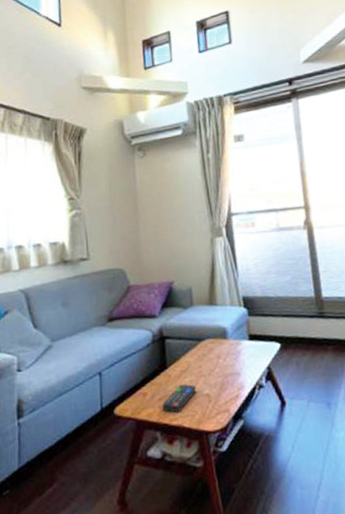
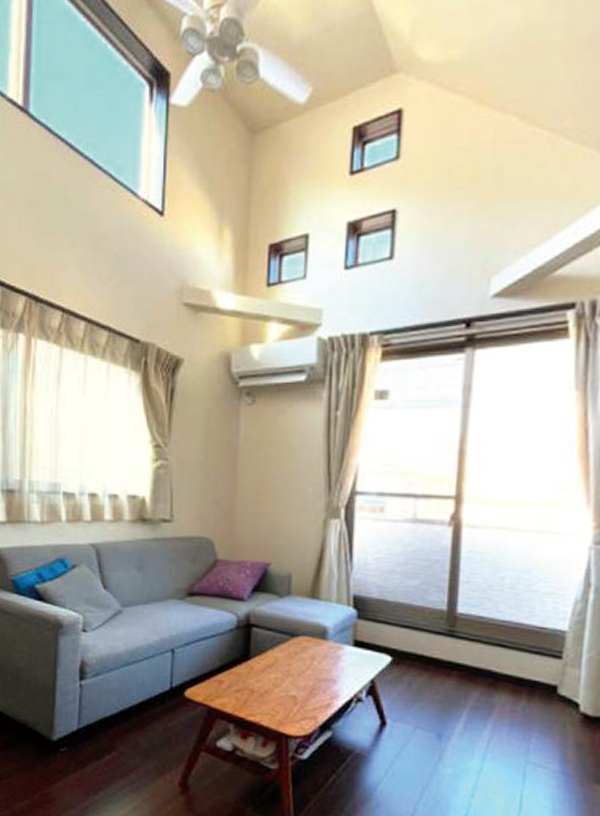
remote control: present [162,384,196,413] -> none [239,679,281,709]

